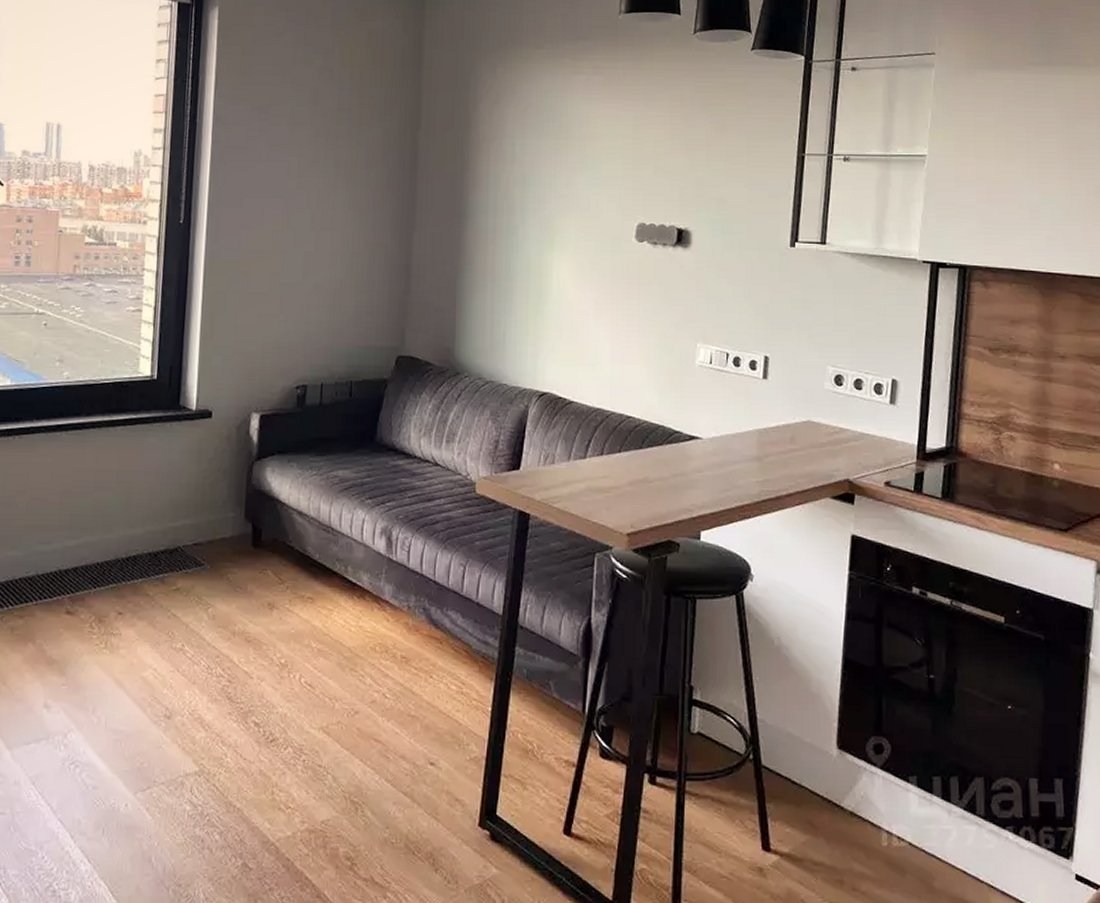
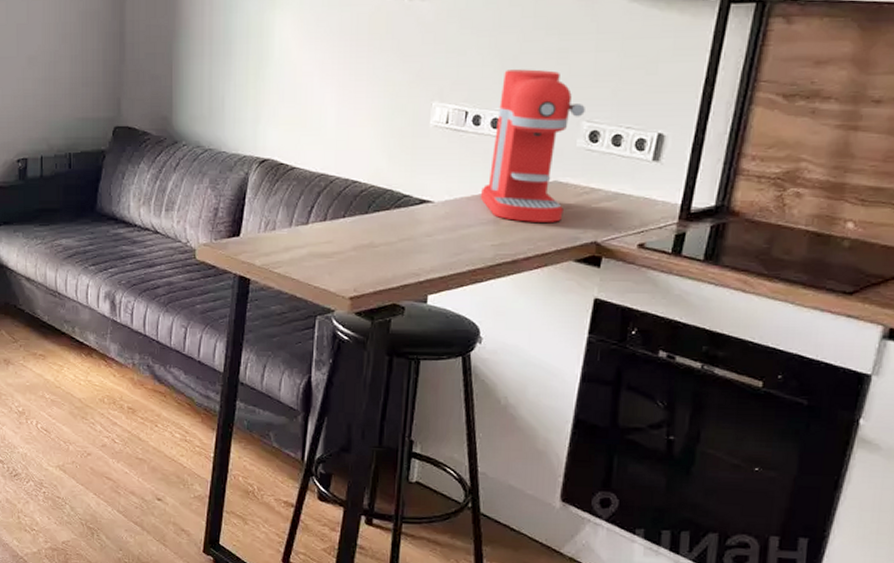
coffee maker: none [743,316,829,460] -> present [480,69,585,222]

